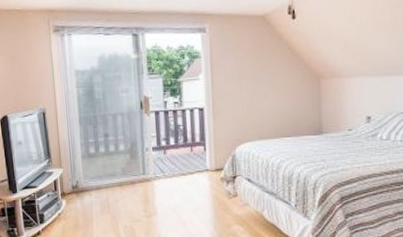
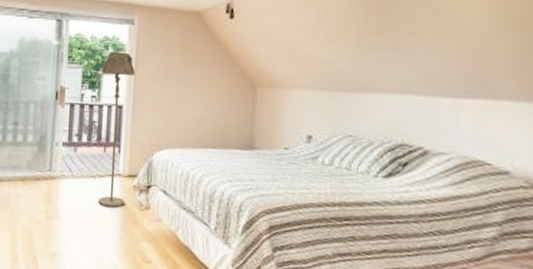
floor lamp: none [180,59,215,199] -> present [98,51,136,208]

